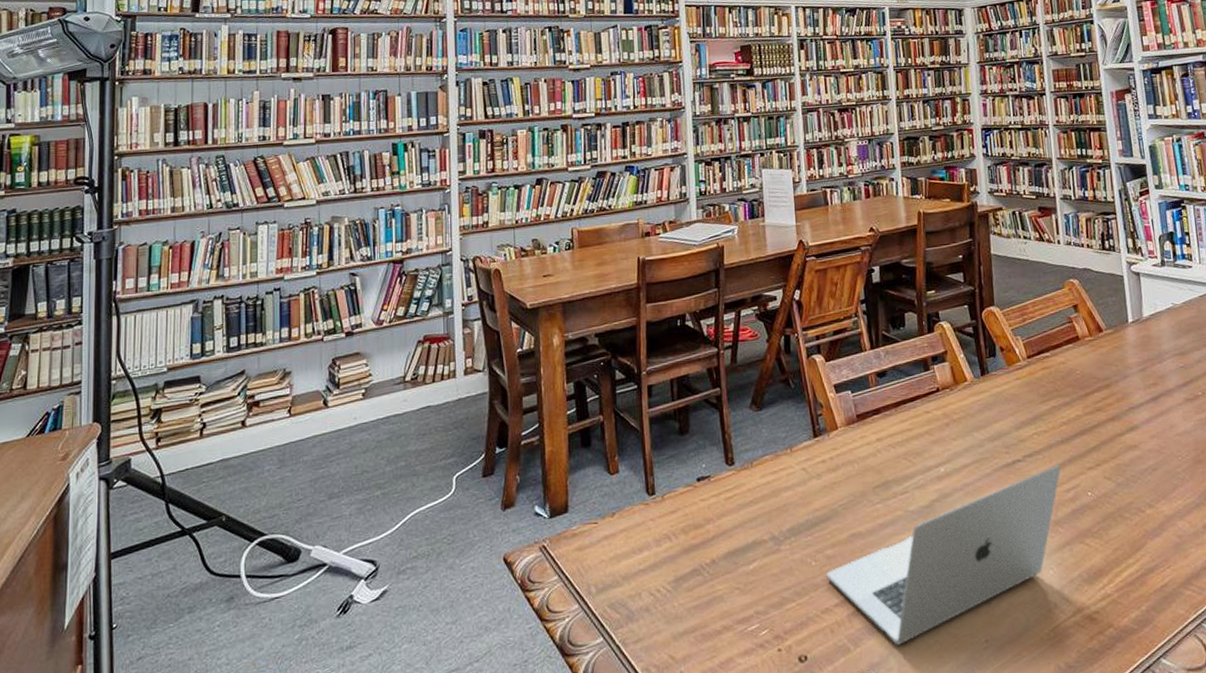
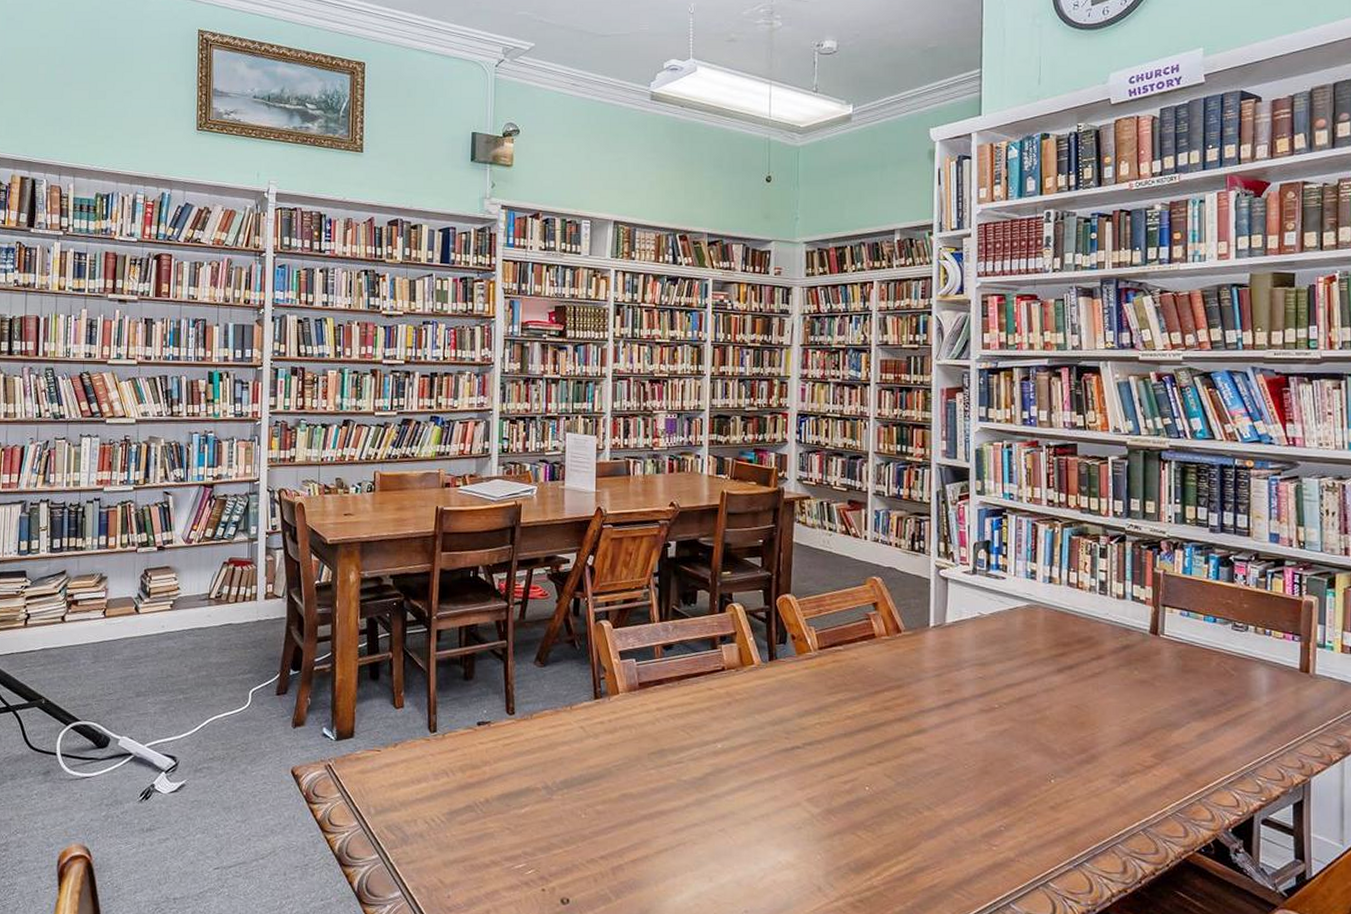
laptop: present [826,465,1061,645] -> none [595,756,840,903]

